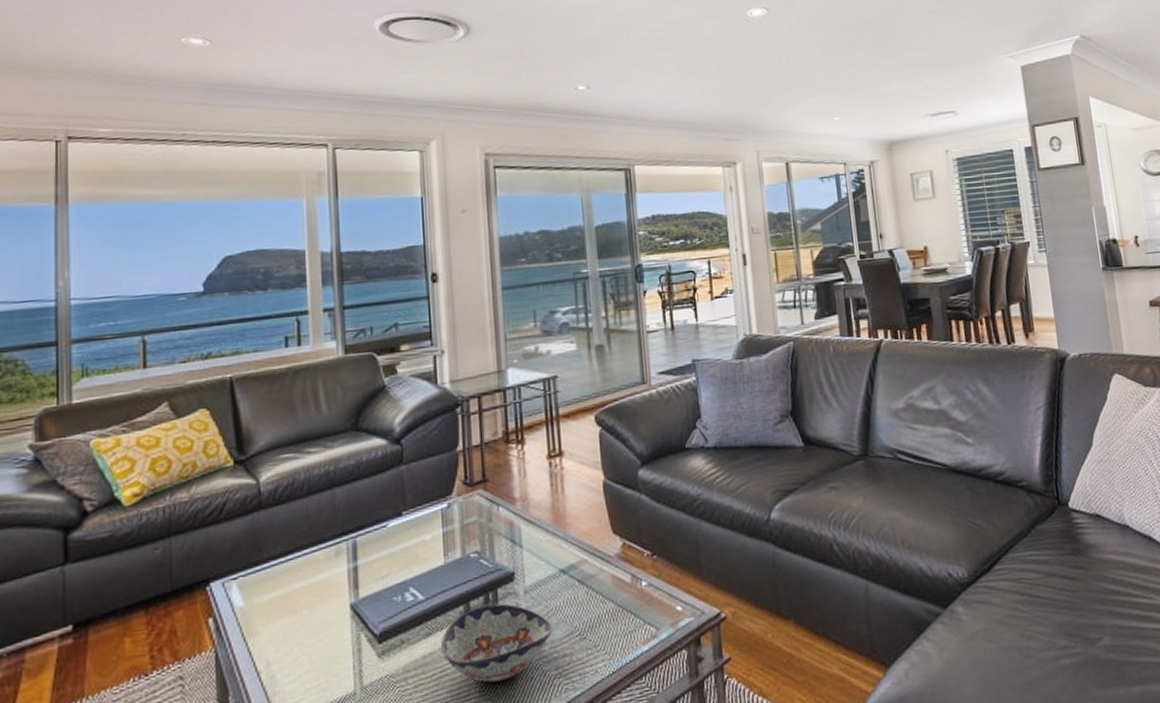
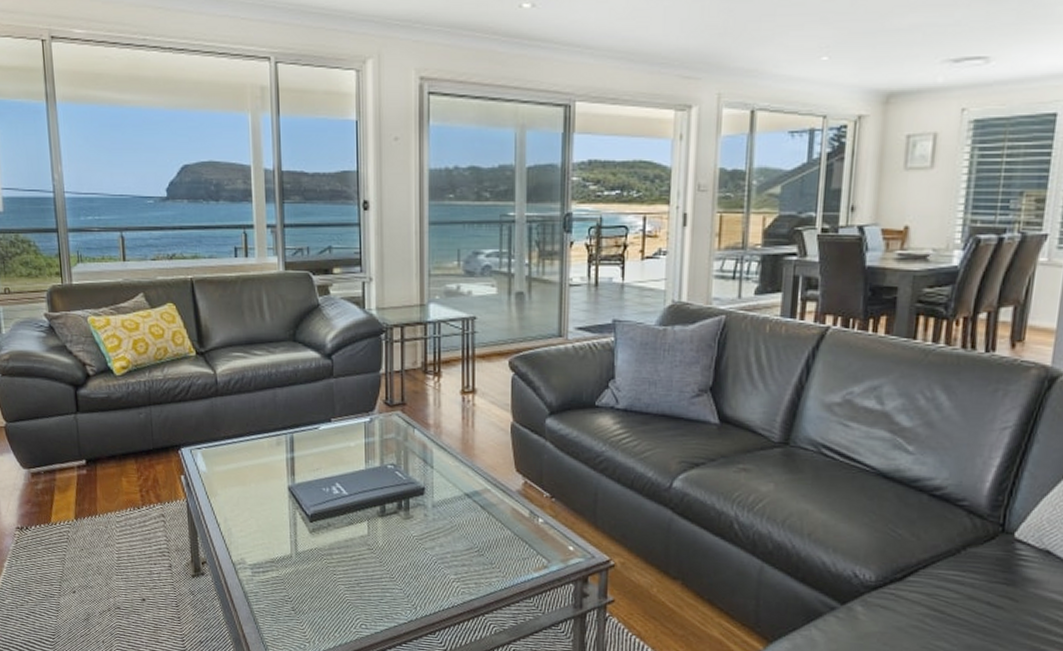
decorative bowl: present [440,603,553,683] -> none [359,509,455,574]

